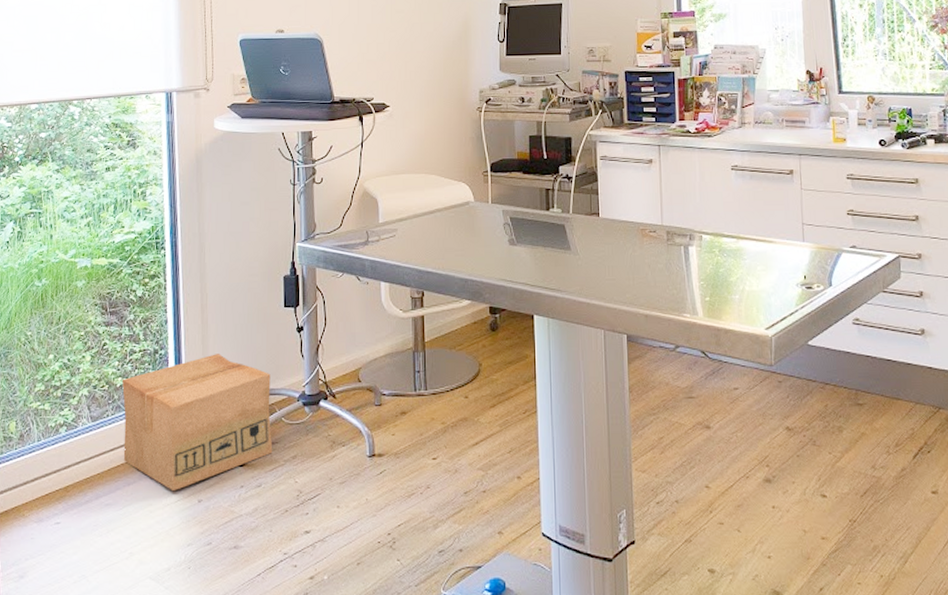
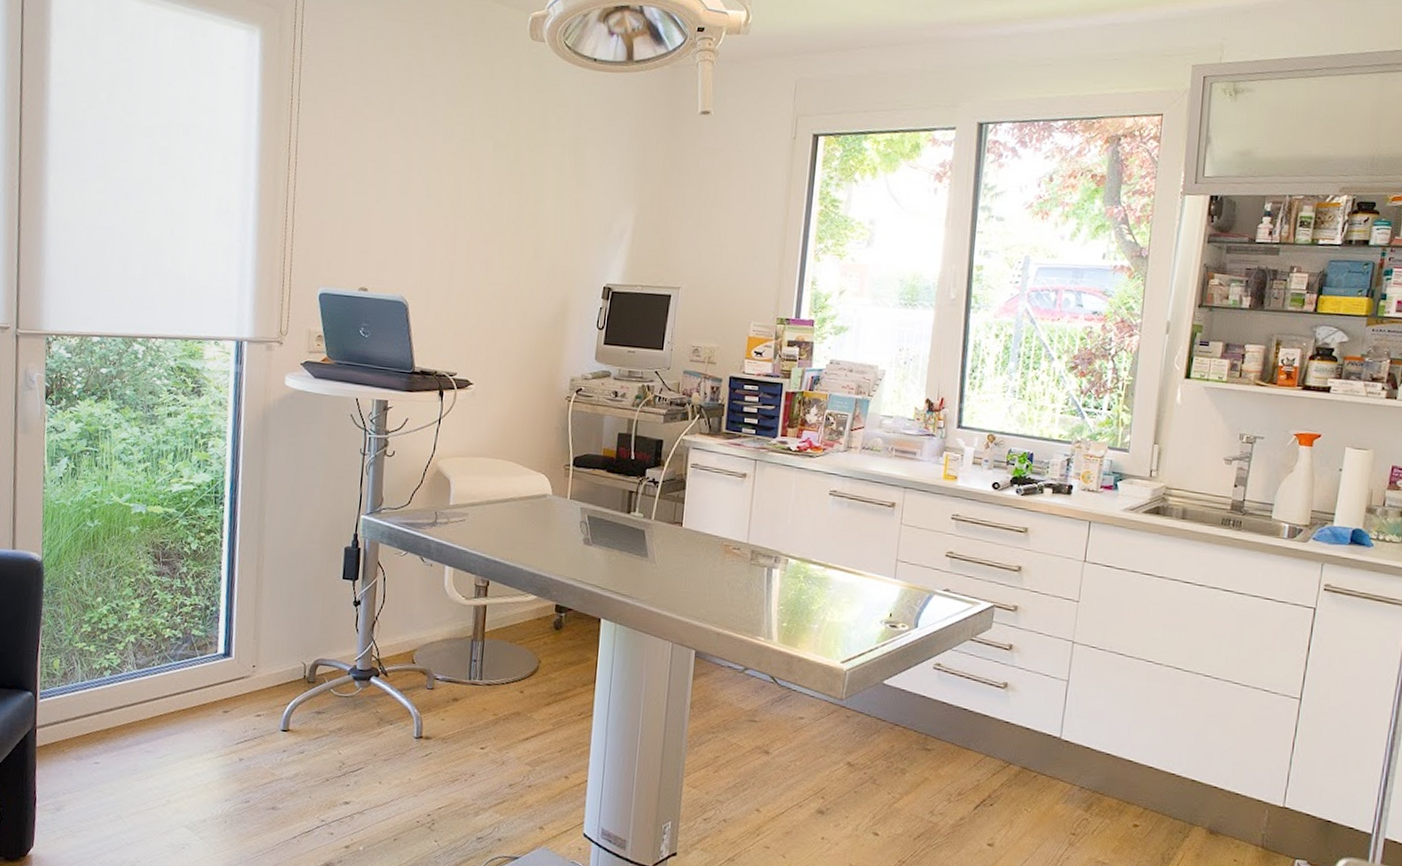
cardboard box: present [121,354,273,492] -> none [166,617,323,747]

